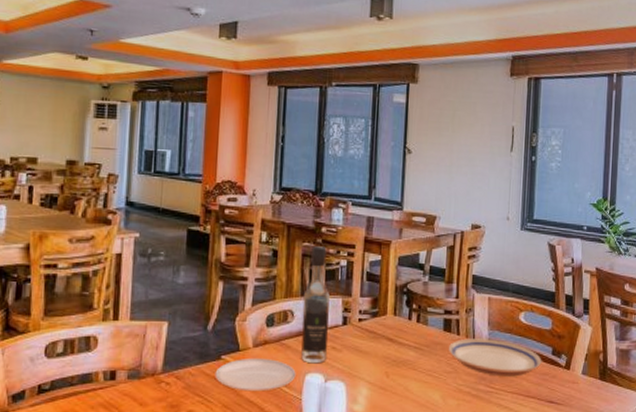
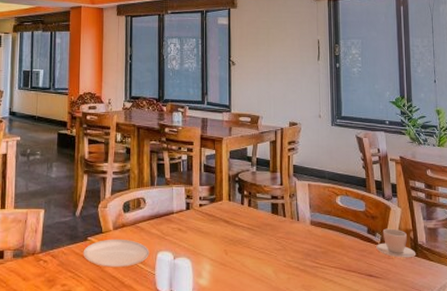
bottle: present [300,246,330,364] -> none [152,144,175,243]
plate: present [449,338,542,377] -> none [277,220,359,253]
teacup: none [560,349,604,383] -> present [376,228,416,258]

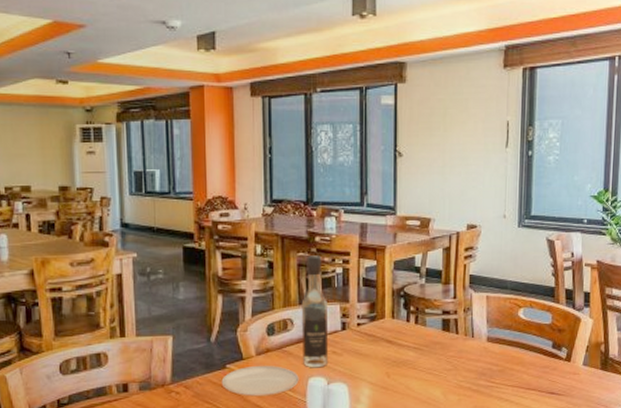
bottle: none [152,144,175,243] -> present [301,255,329,368]
teacup: present [376,228,416,258] -> none [561,342,606,373]

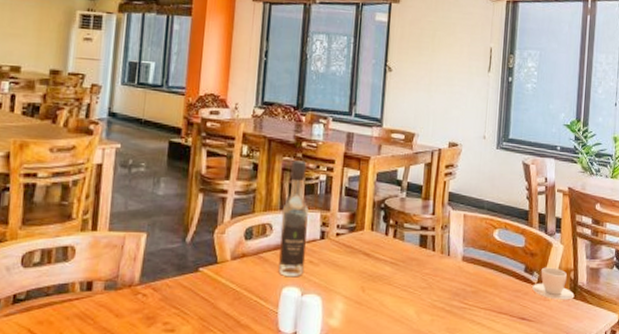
plate: present [221,365,299,397] -> none [192,270,273,305]
teacup: none [561,342,606,373] -> present [532,267,575,300]

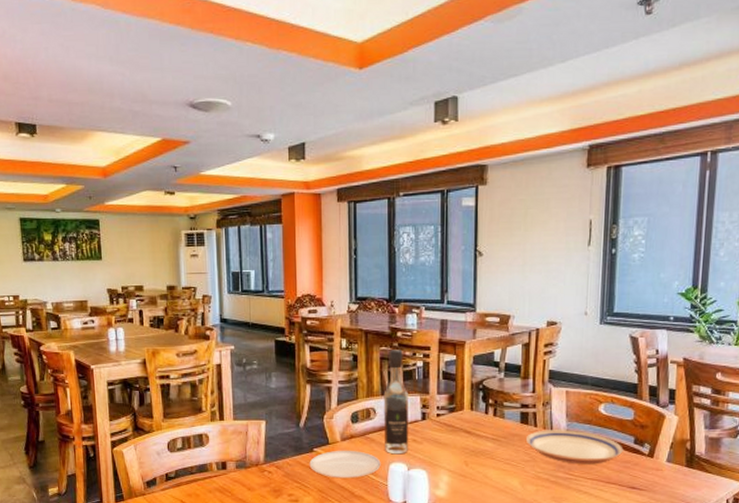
plate: none [192,270,273,305] -> present [309,450,381,479]
plate: none [424,254,515,293] -> present [526,430,623,465]
teacup: present [532,267,575,300] -> none [643,438,692,470]

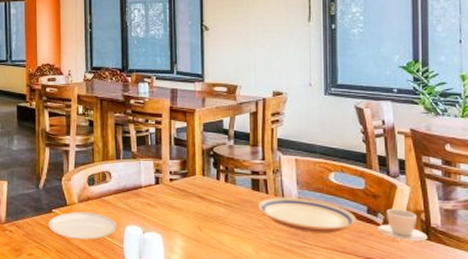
bottle: present [383,350,409,455] -> none [118,116,144,218]
teacup: none [643,438,692,470] -> present [378,208,428,242]

